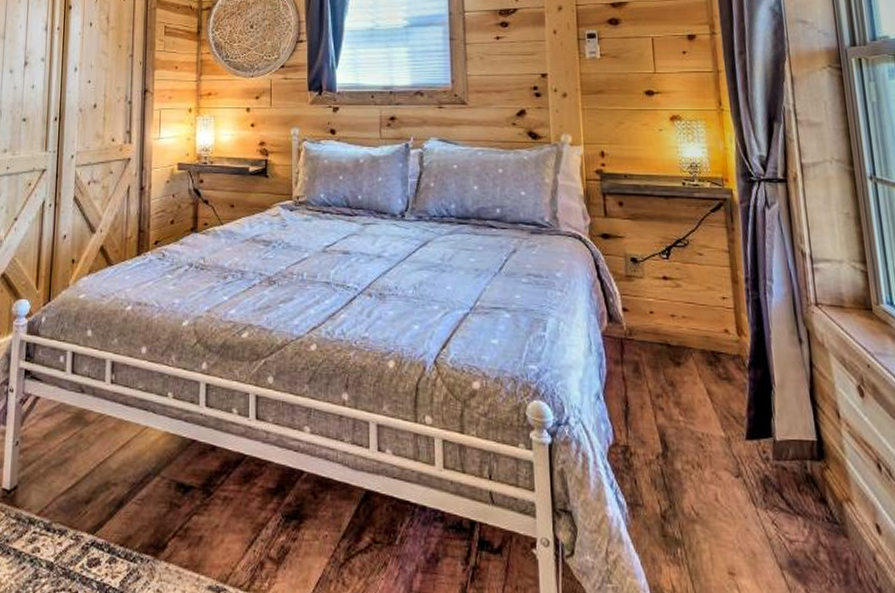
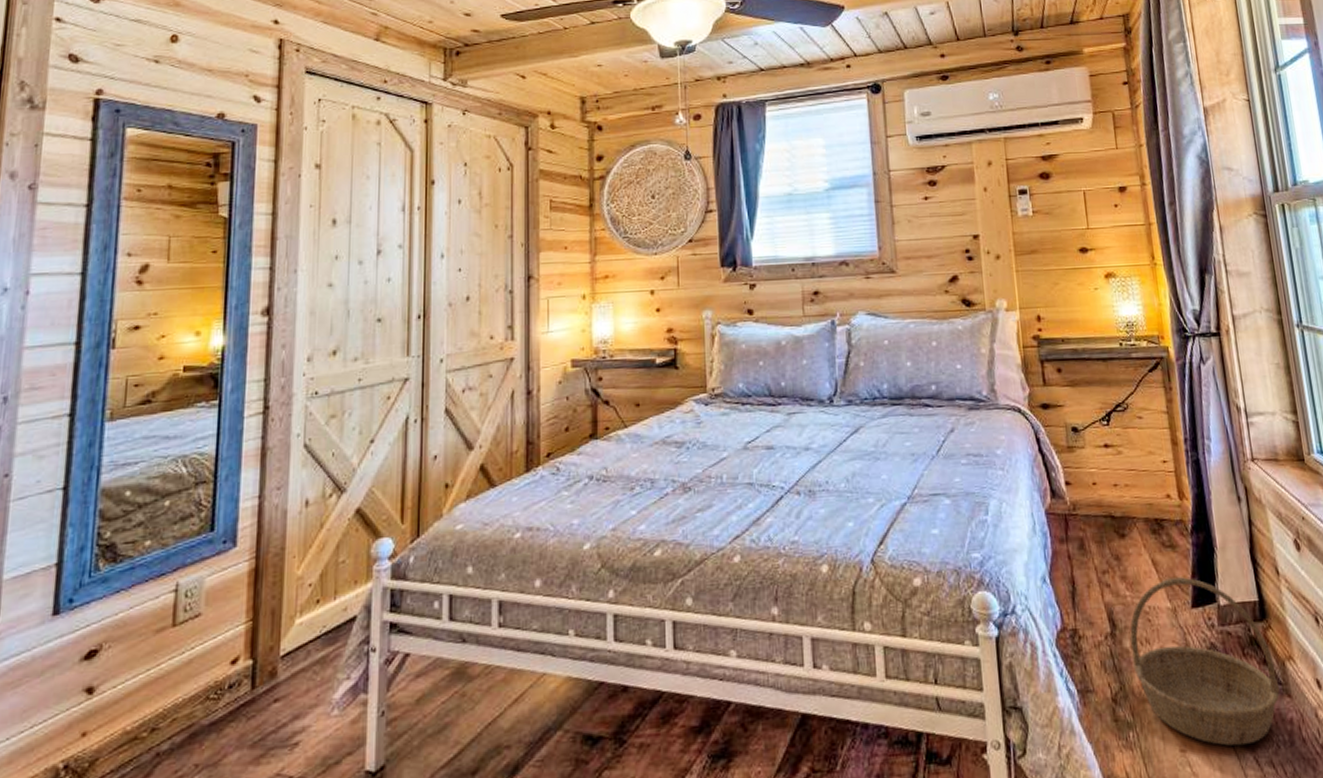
basket: none [681,409,836,578] -> present [1130,577,1280,746]

